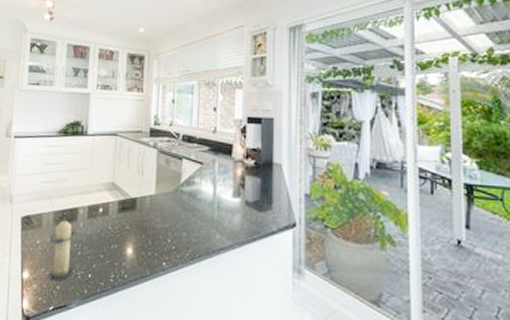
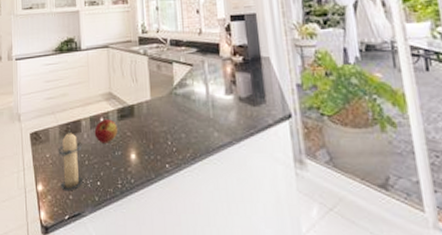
apple: none [91,210,116,235] -> present [94,119,117,143]

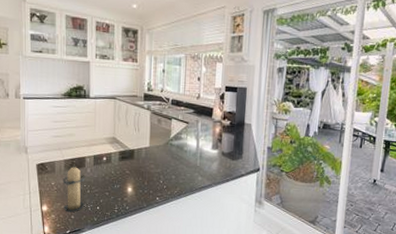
apple: present [94,119,117,143] -> none [97,159,118,178]

